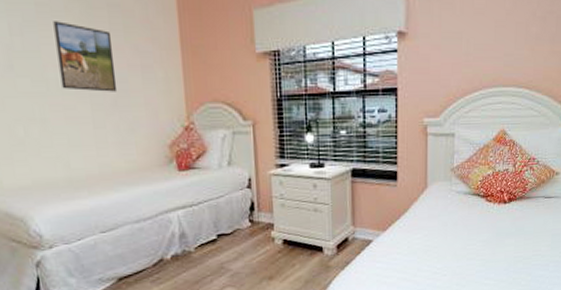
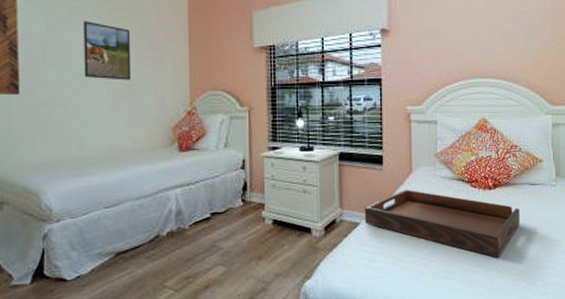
serving tray: none [377,205,533,270] -> present [364,189,520,258]

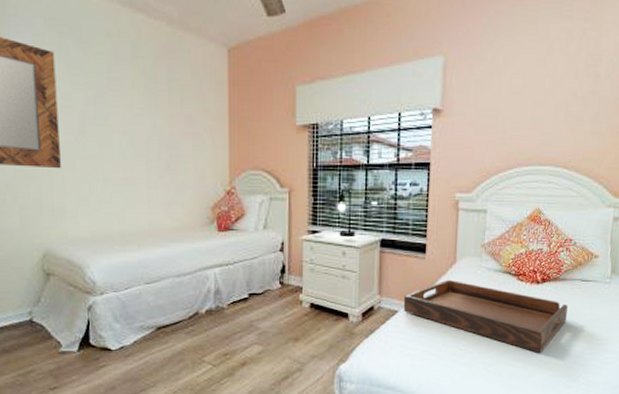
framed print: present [83,21,132,80] -> none [122,93,171,157]

